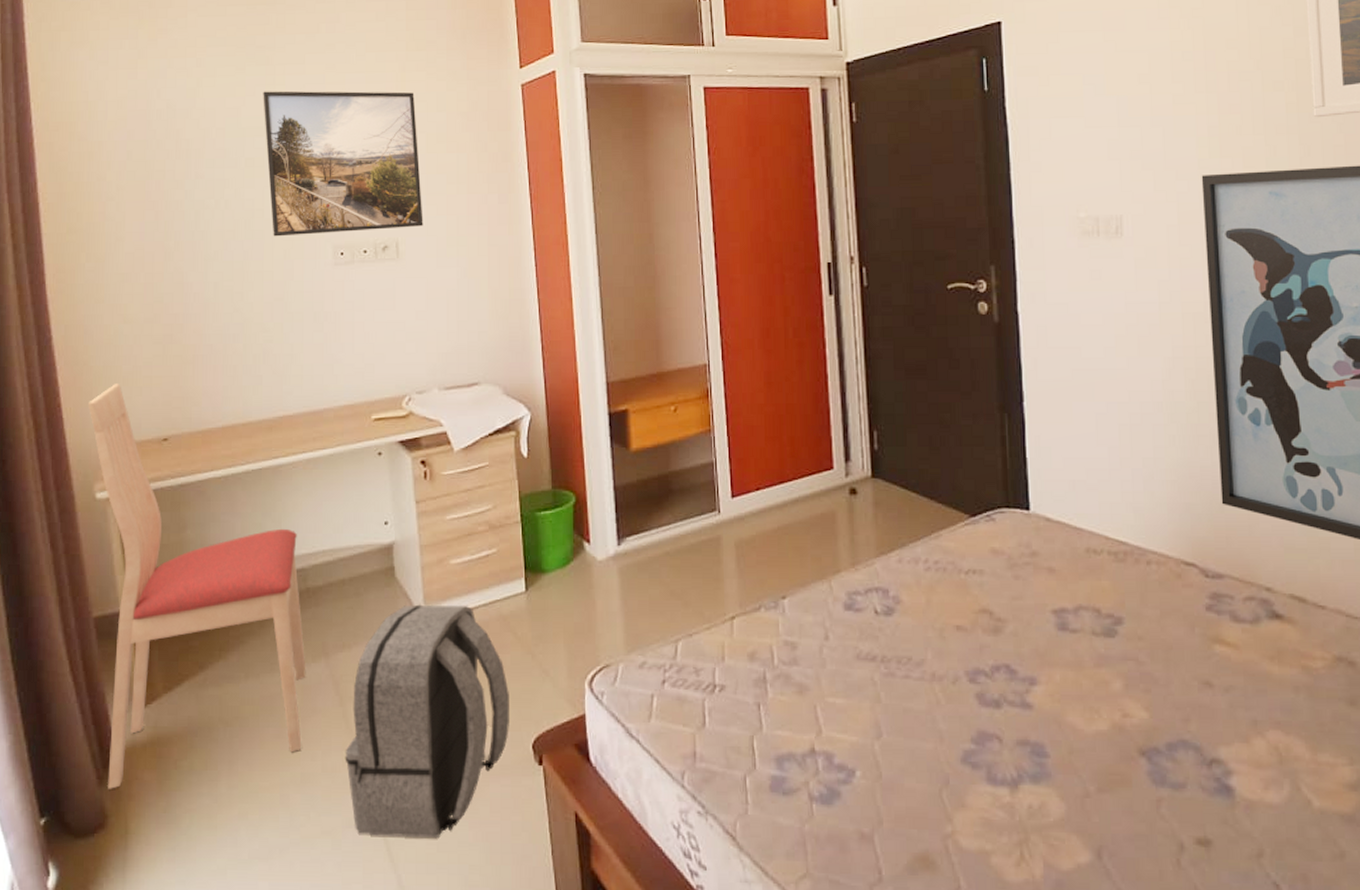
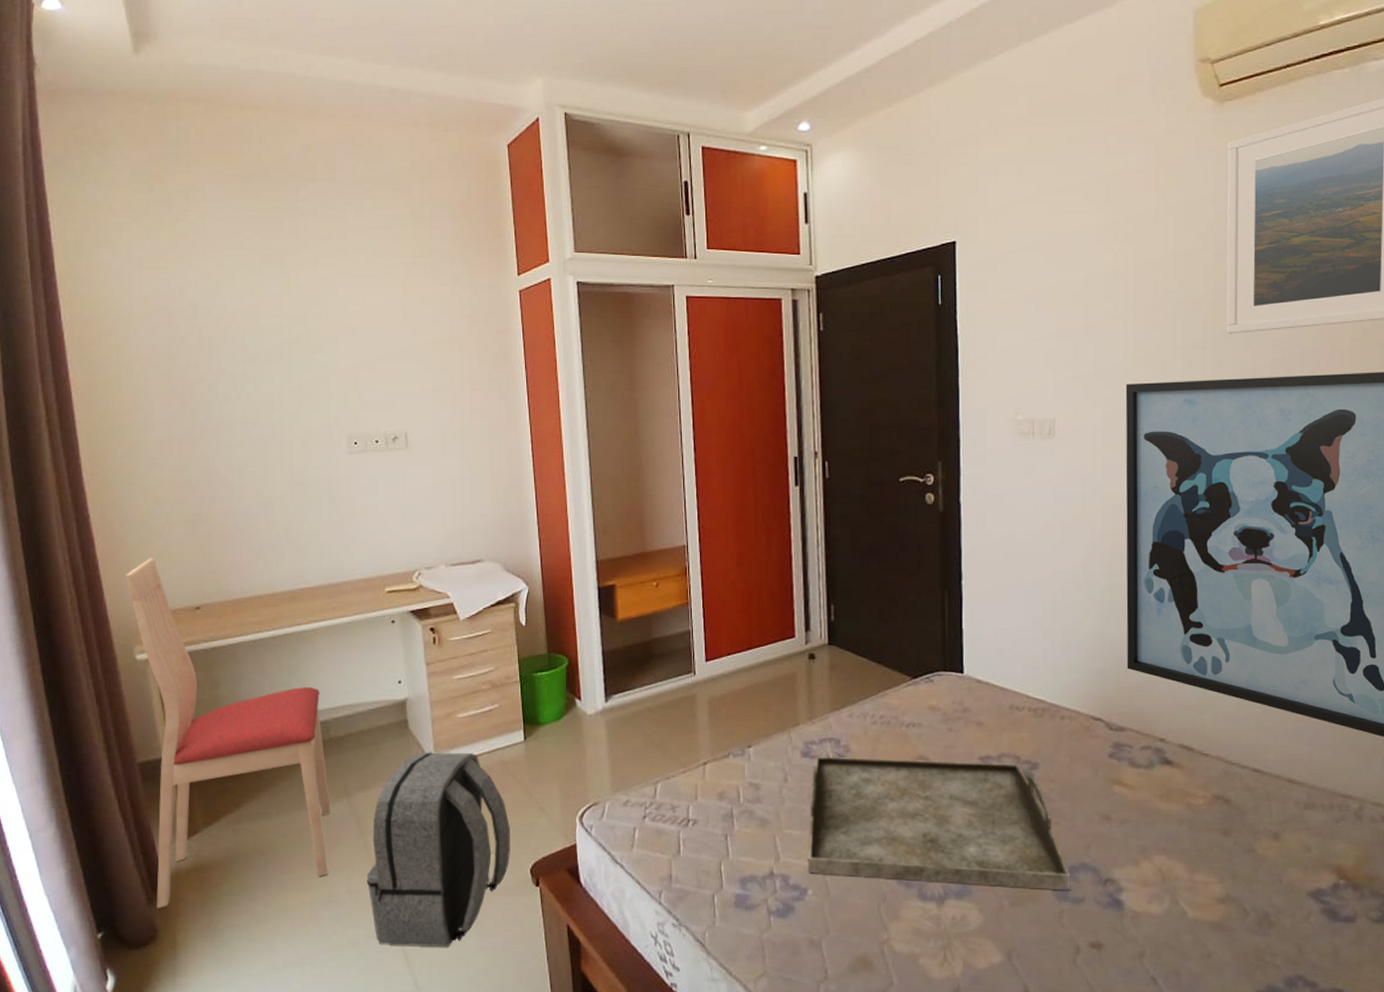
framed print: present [263,91,423,237] -> none [279,292,430,427]
serving tray: none [854,609,1168,774] -> present [808,756,1070,891]

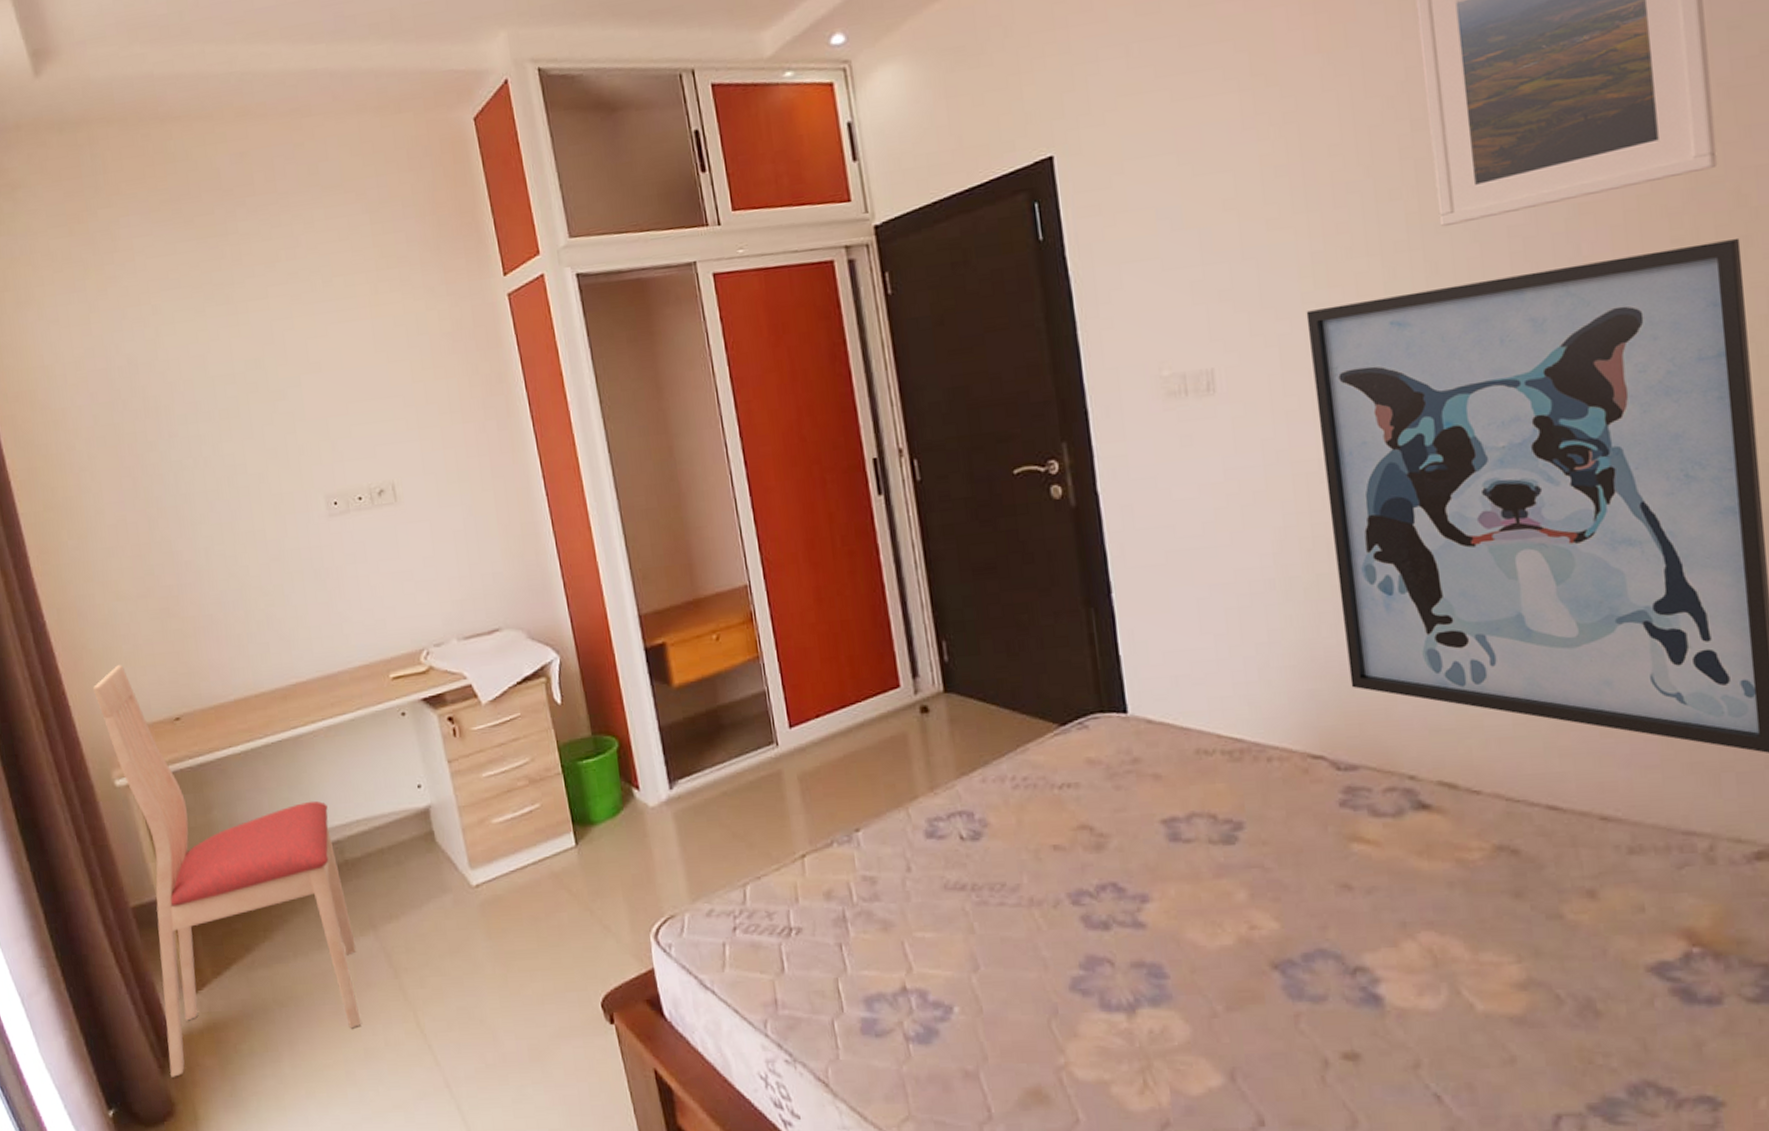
backpack: present [366,752,510,946] -> none [406,866,575,1106]
serving tray: present [808,756,1070,891] -> none [941,825,1305,987]

